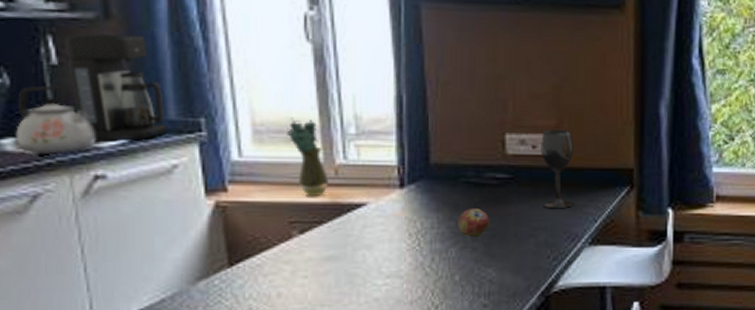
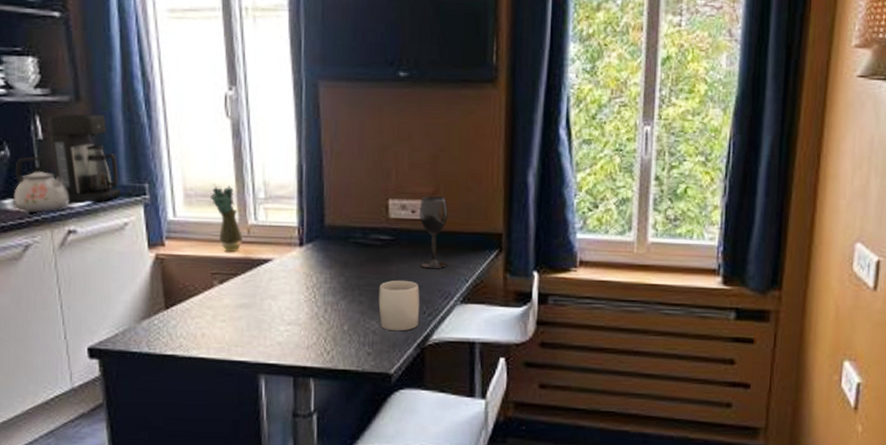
fruit: present [458,207,490,238] -> none [347,265,374,293]
mug: none [495,222,543,279] -> present [378,280,420,332]

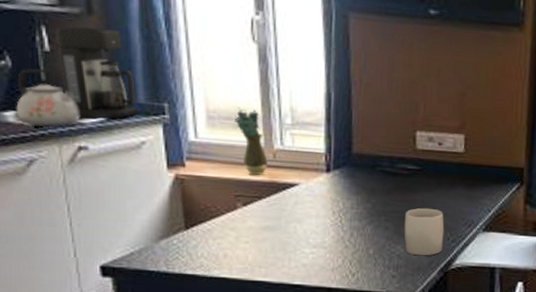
wine glass: present [419,196,448,269] -> none [445,130,474,199]

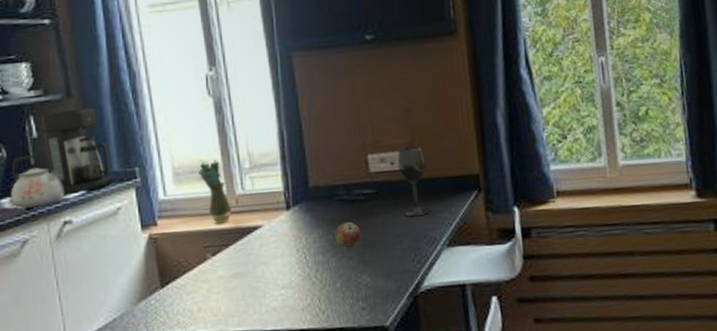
fruit: none [373,193,401,219] -> present [335,221,362,248]
mug: present [404,208,445,256] -> none [367,230,409,283]
wine glass: none [445,130,474,199] -> present [397,146,430,217]

